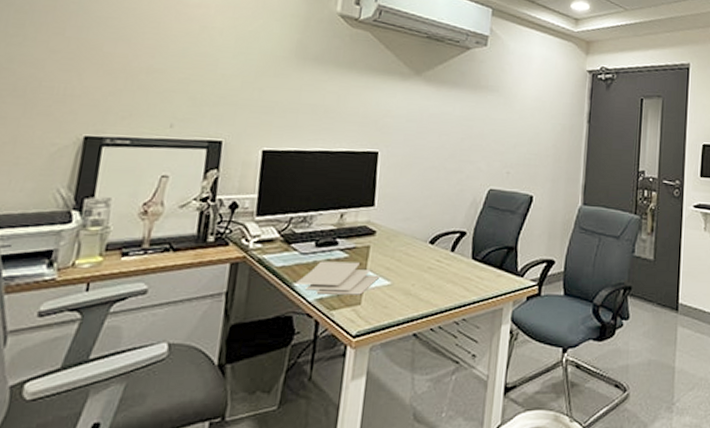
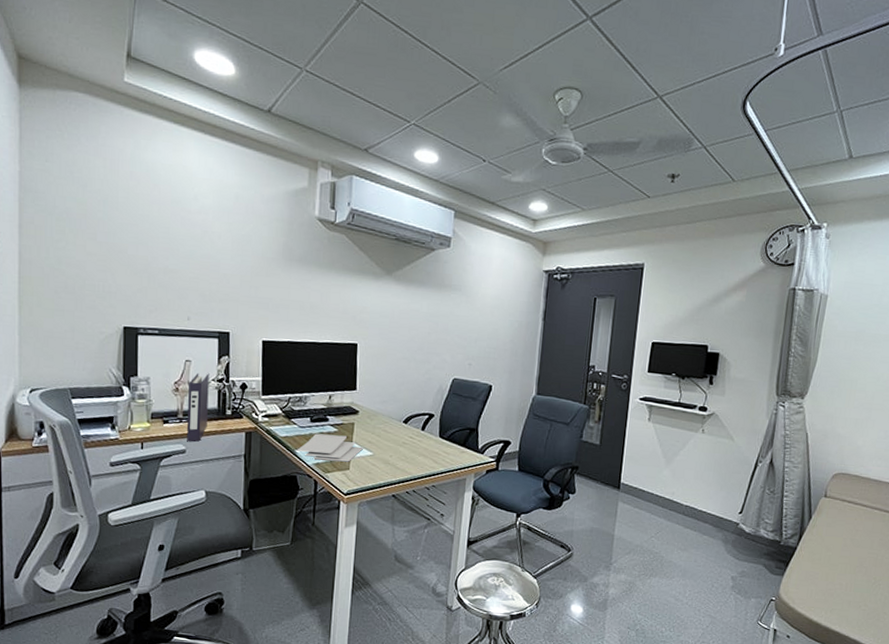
binder: none [150,190,191,280] -> present [187,372,209,443]

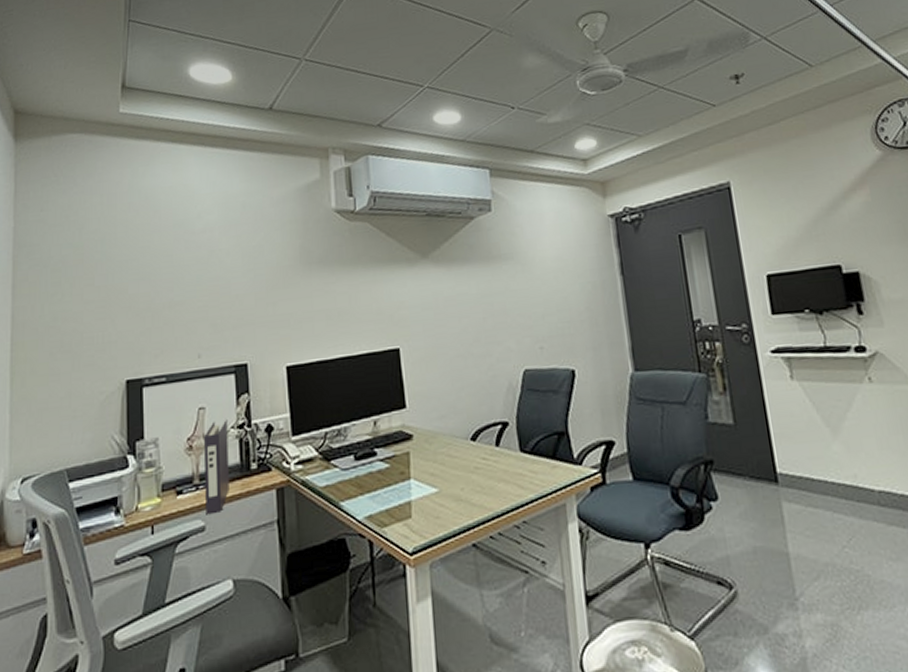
papers: present [295,433,363,462] -> none [340,471,425,511]

